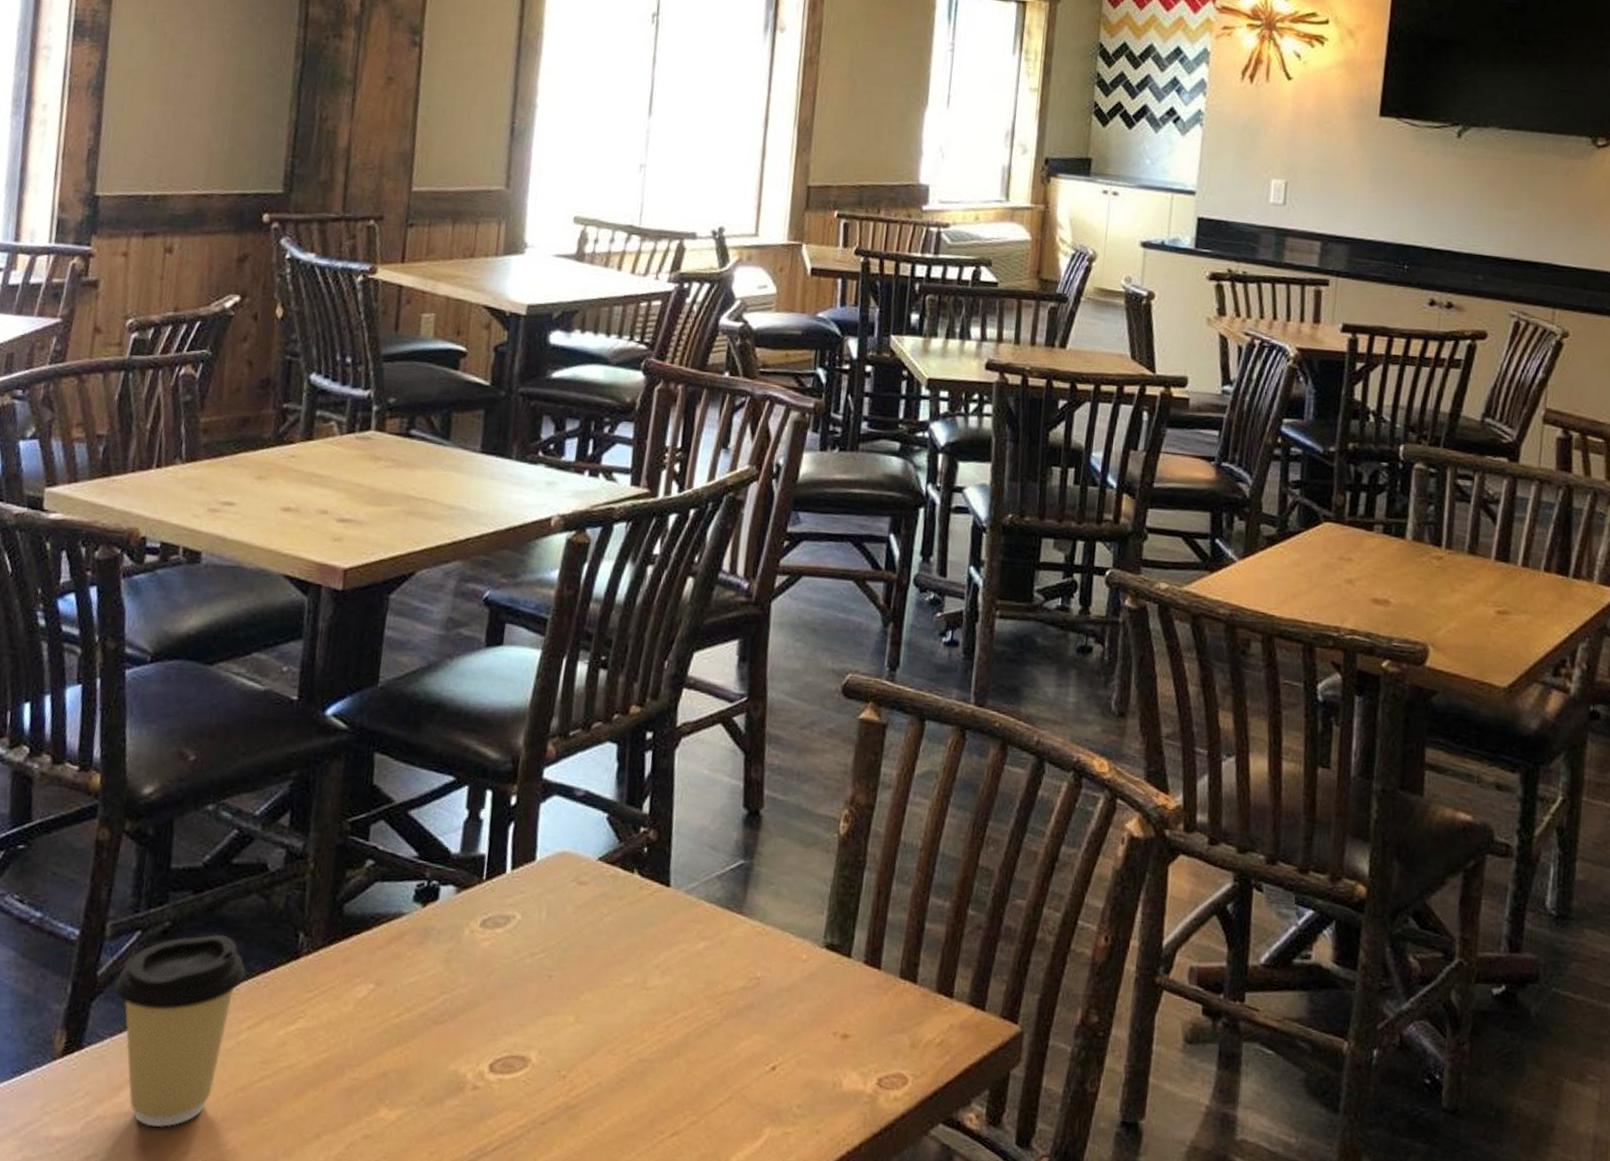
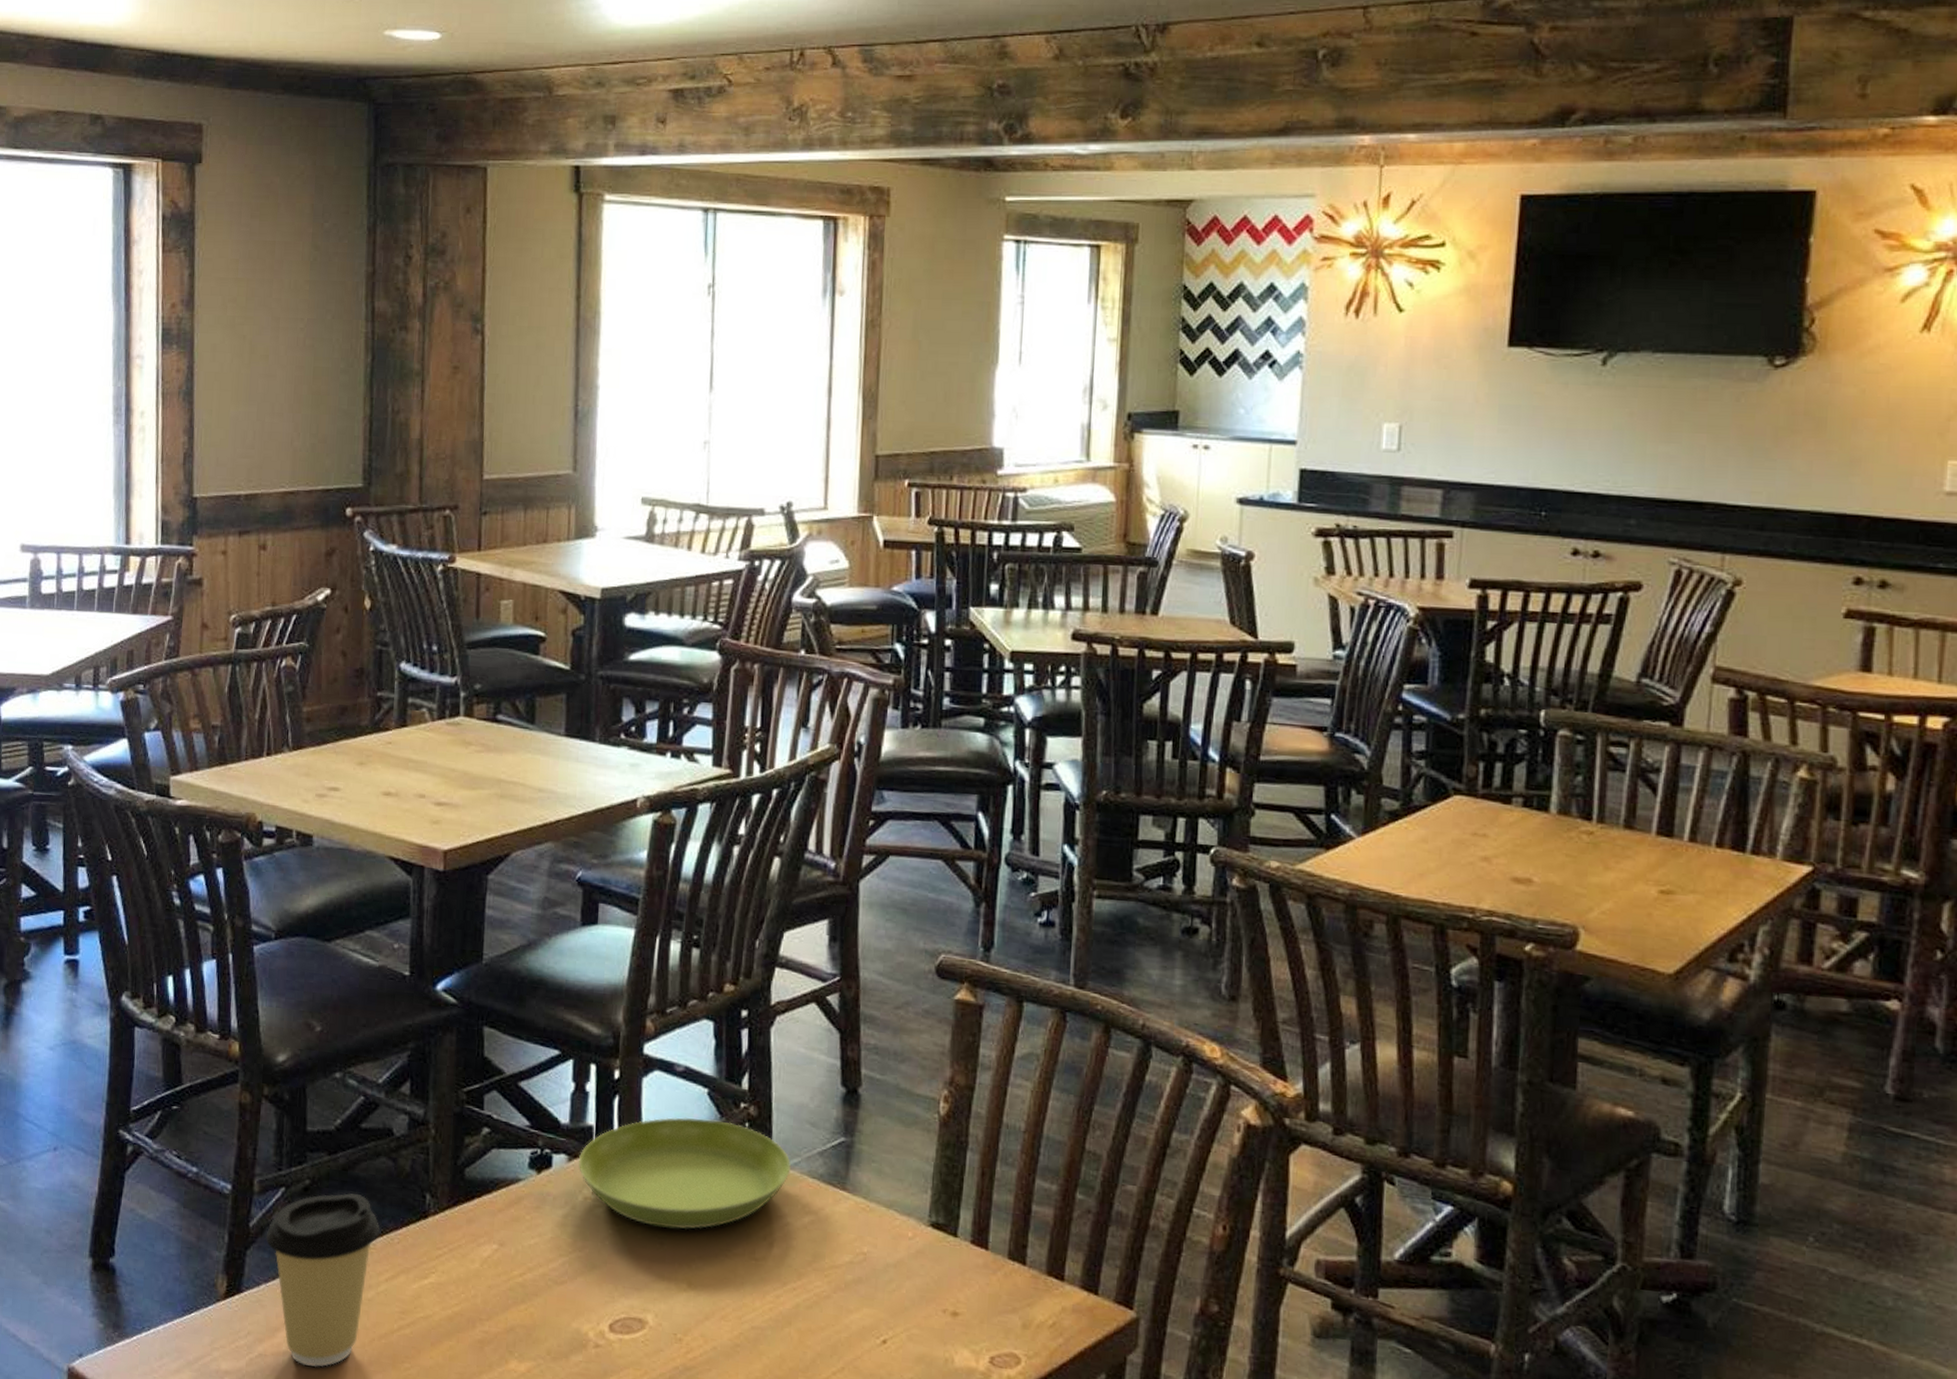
saucer: none [466,844,689,960] -> present [578,1117,792,1229]

